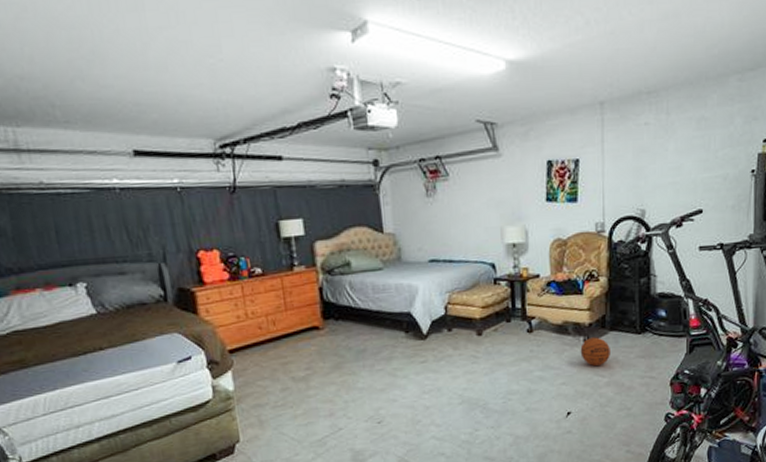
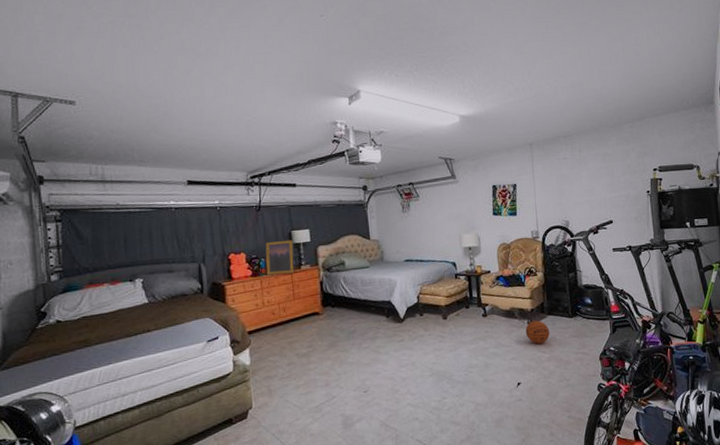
picture frame: none [245,232,285,279] -> present [265,239,295,275]

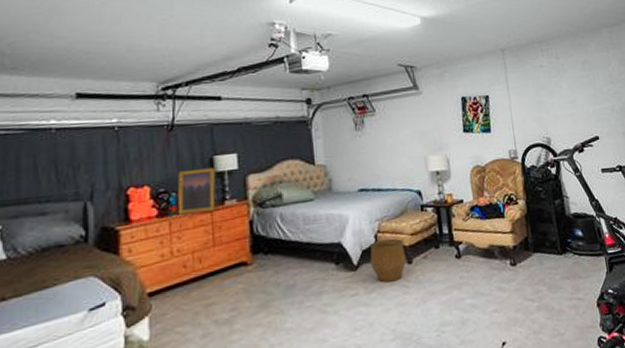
basket: none [413,299,443,333] -> present [370,238,407,283]
basketball: present [525,320,550,344] -> none [508,259,537,290]

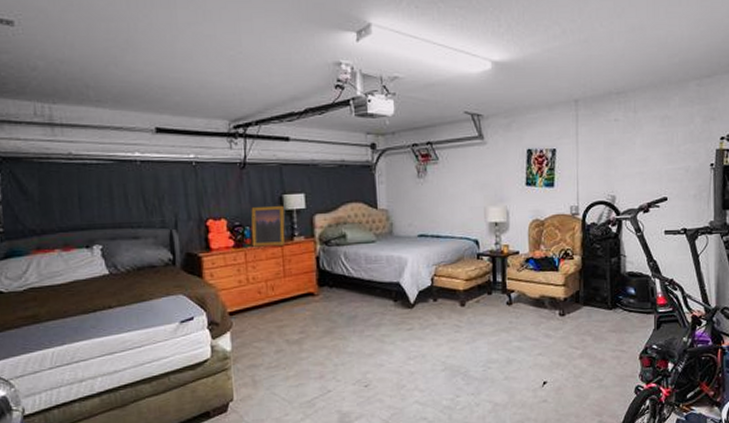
basket: present [370,238,407,283] -> none [425,282,460,321]

